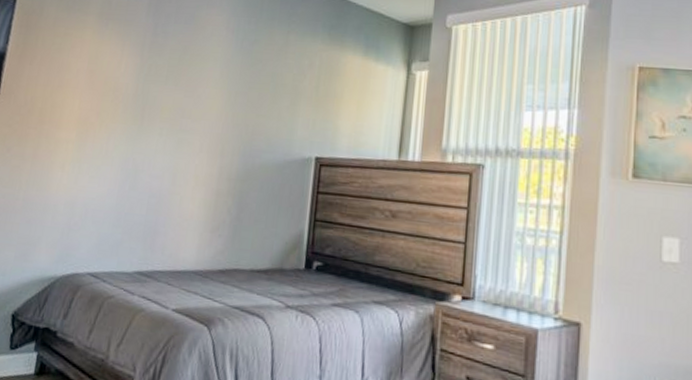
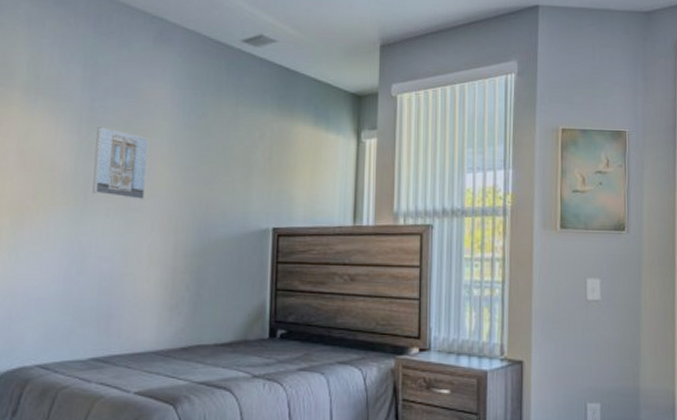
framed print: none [149,51,204,123] -> present [92,127,149,200]

